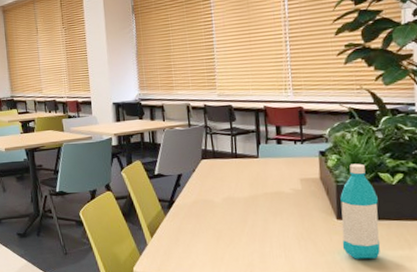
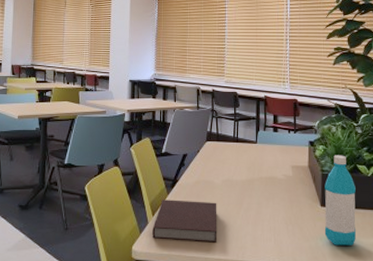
notebook: none [152,220,221,261] -> present [152,200,217,243]

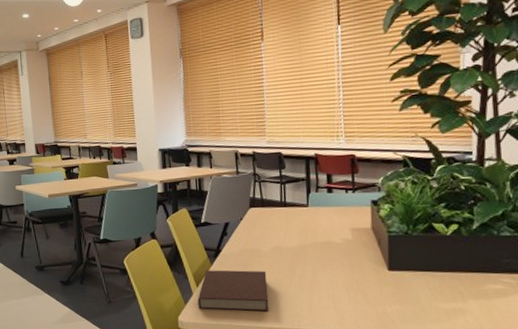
water bottle: present [324,155,357,245] -> none [392,213,433,311]

